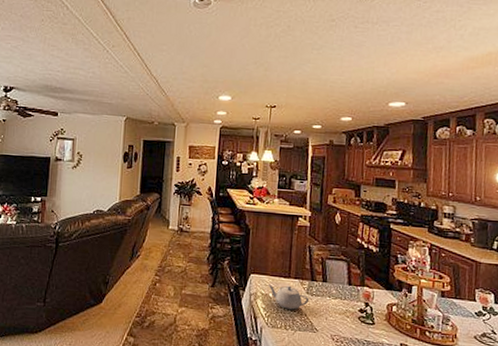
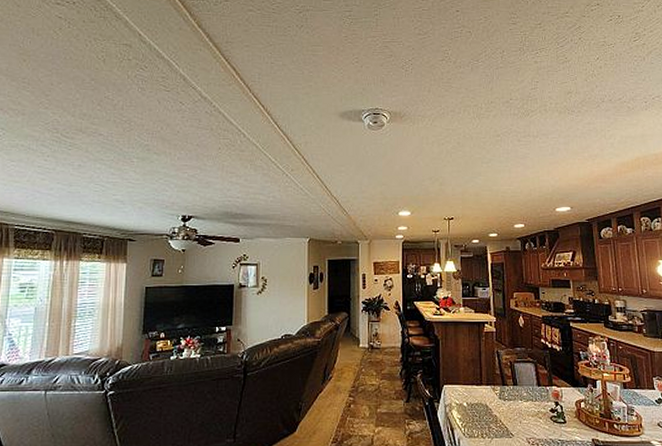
teapot: present [268,285,309,310] -> none [461,393,502,417]

